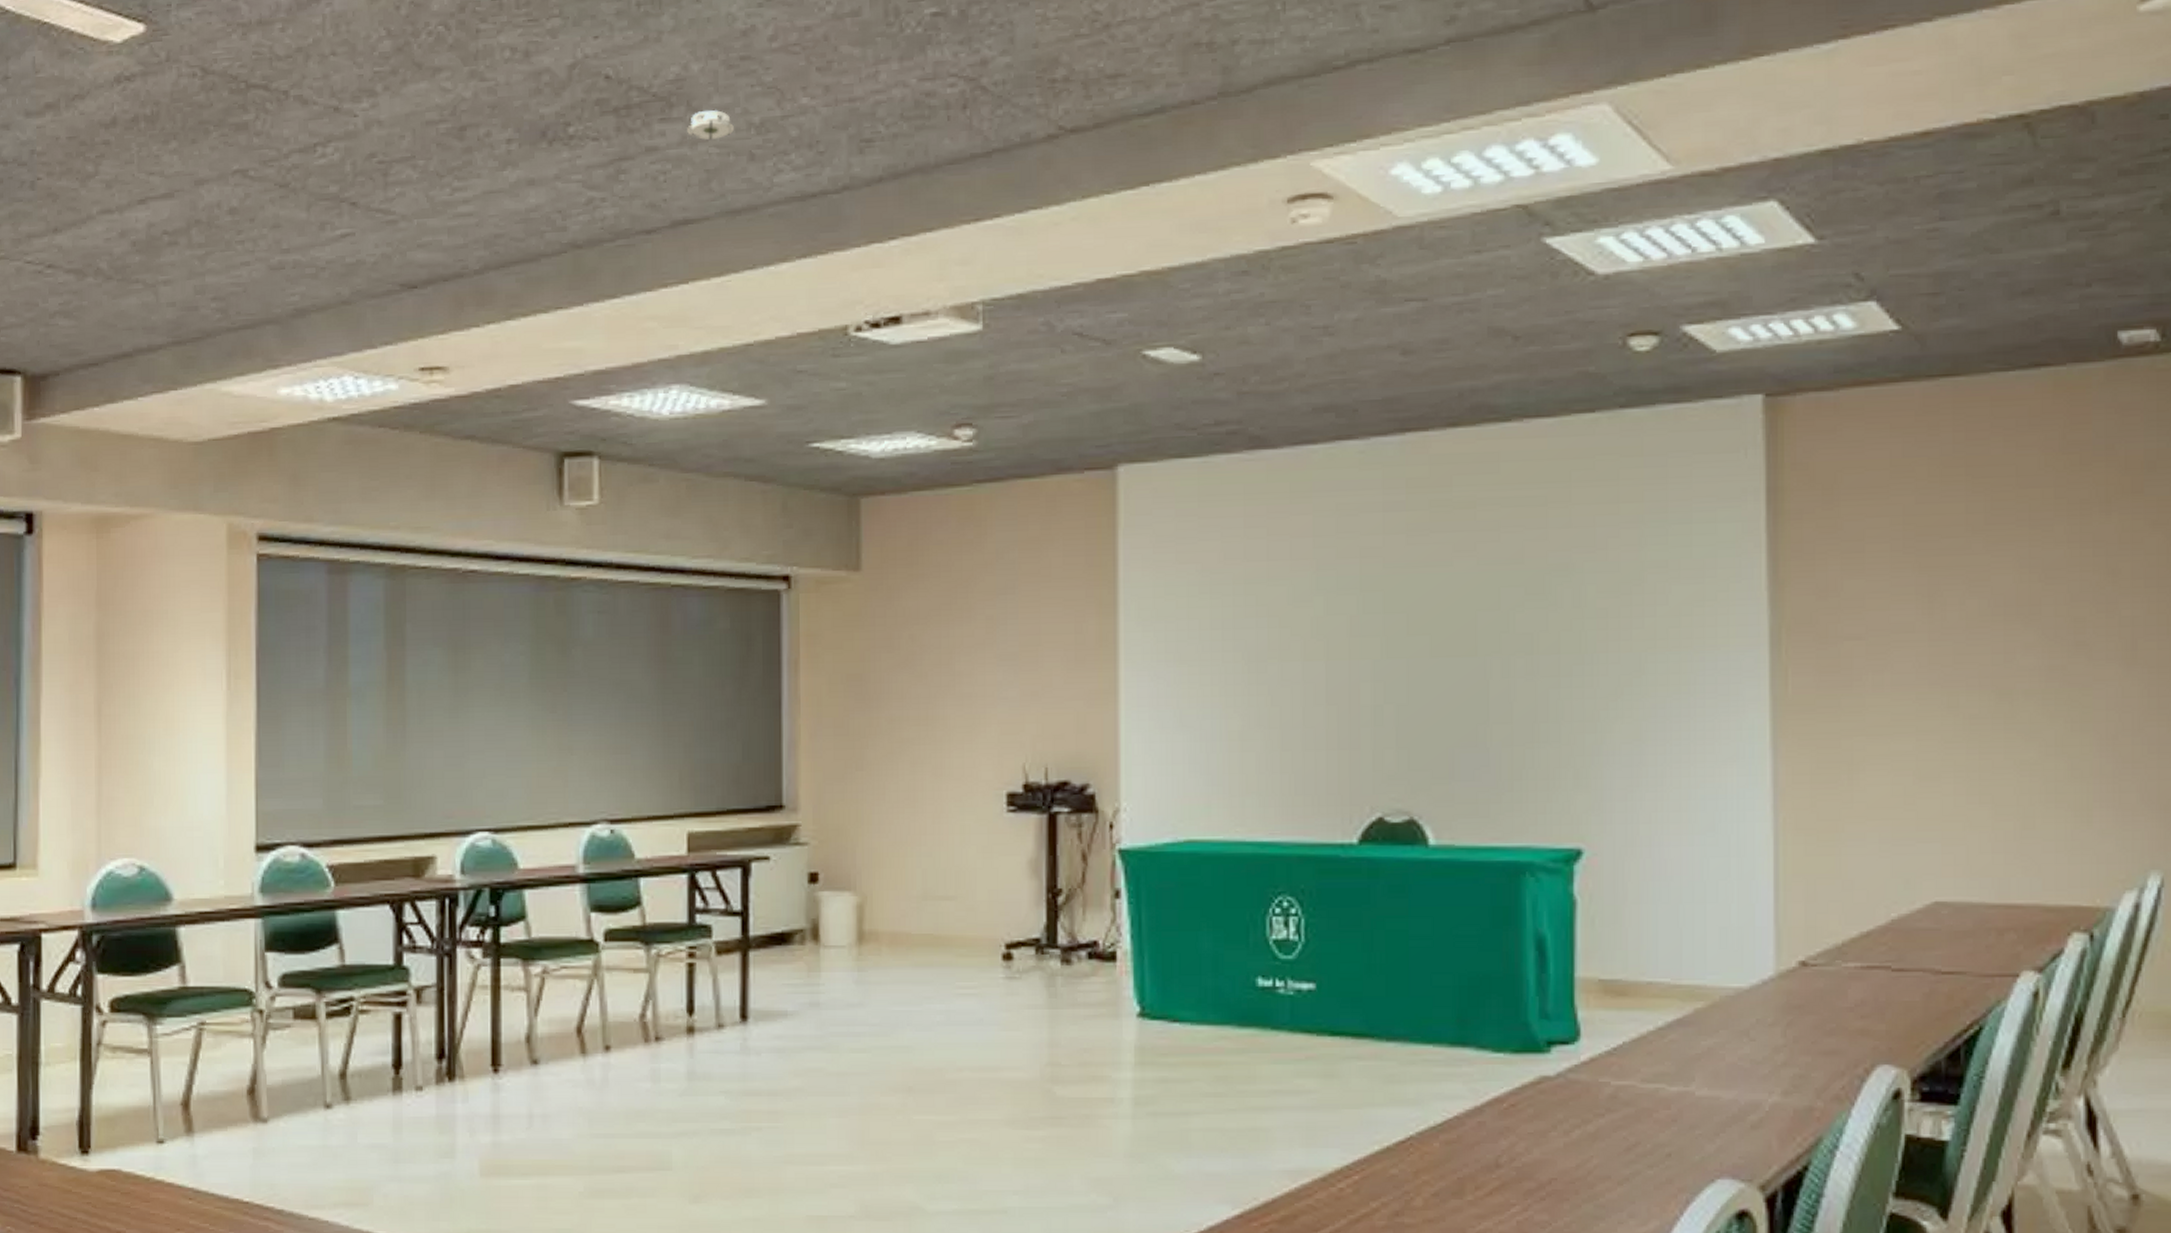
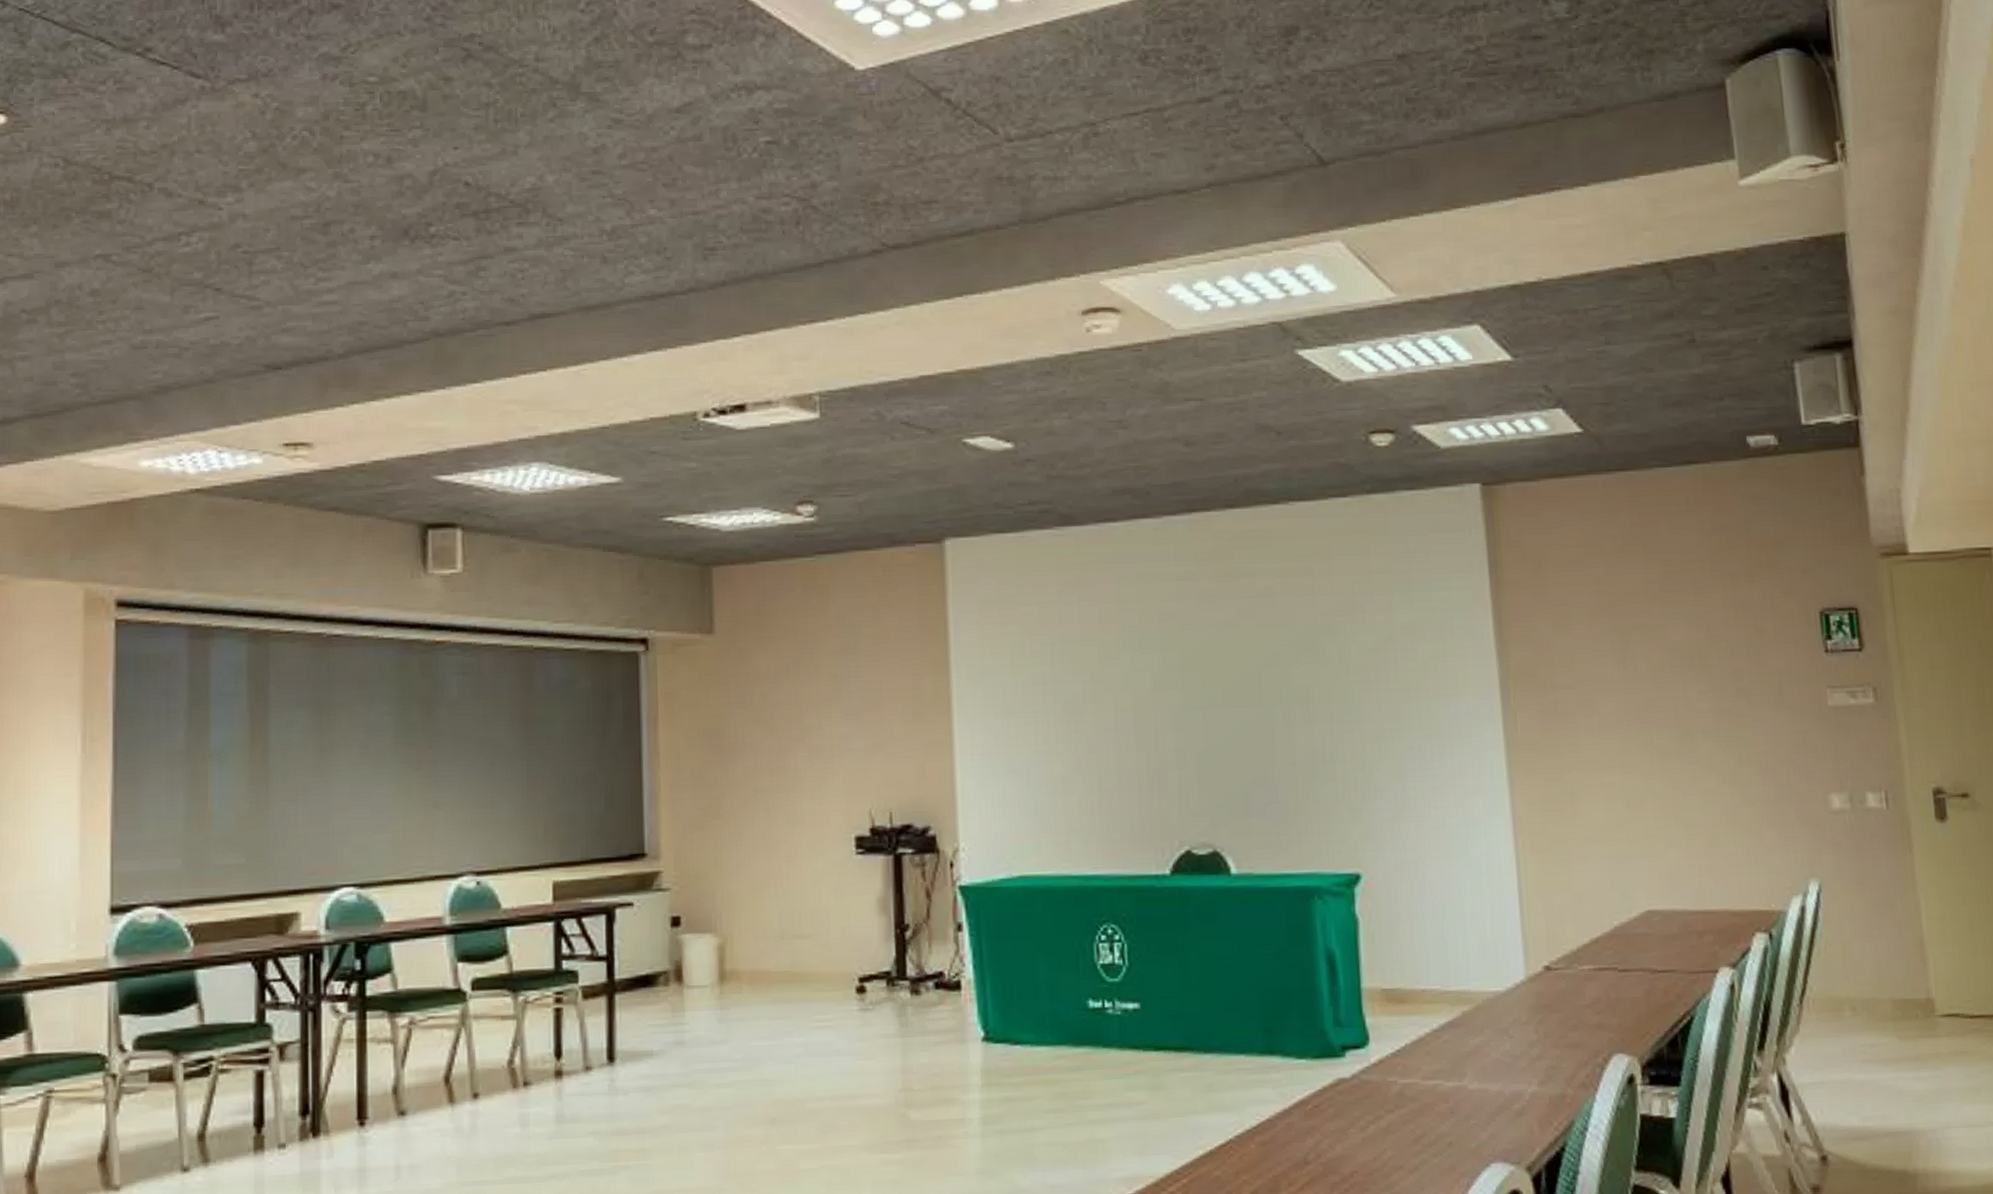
smoke detector: present [686,109,735,141] -> none [542,216,588,244]

